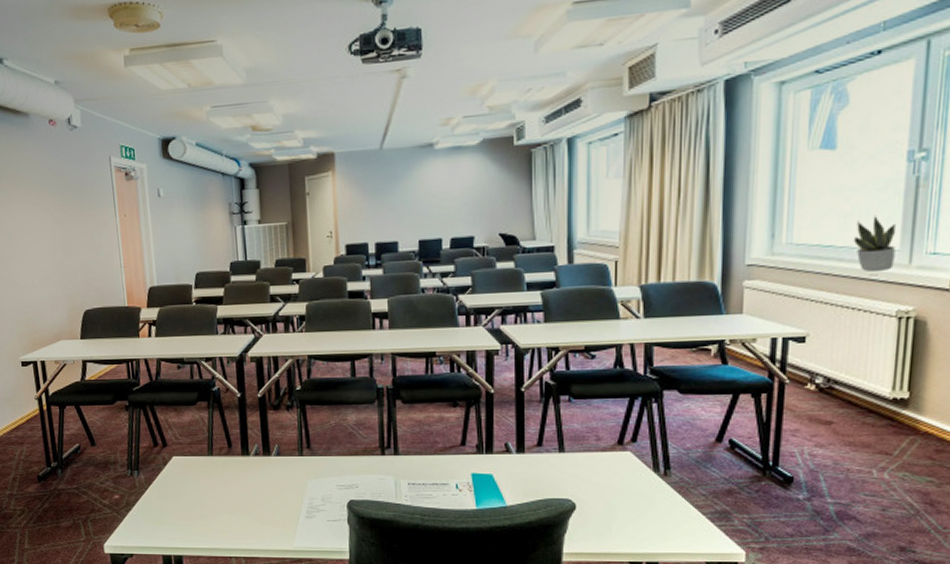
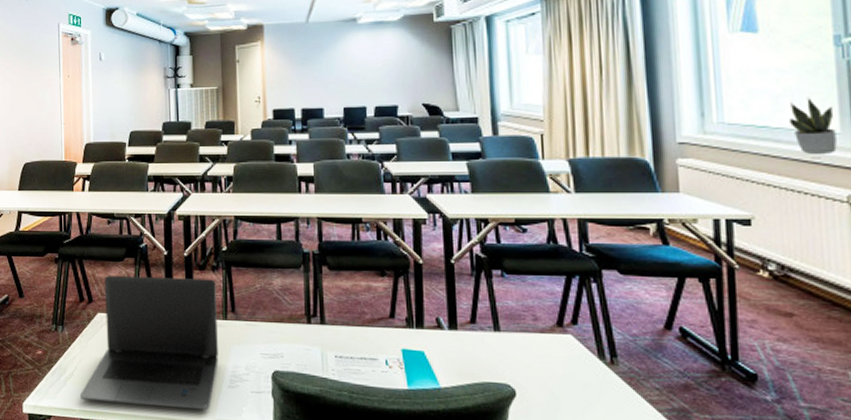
laptop computer: none [161,418,295,540] -> present [80,276,219,410]

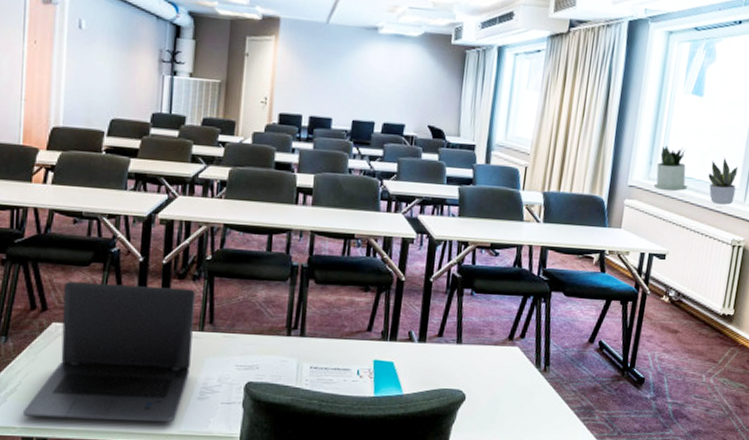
planter: none [712,92,763,145] -> present [653,145,688,192]

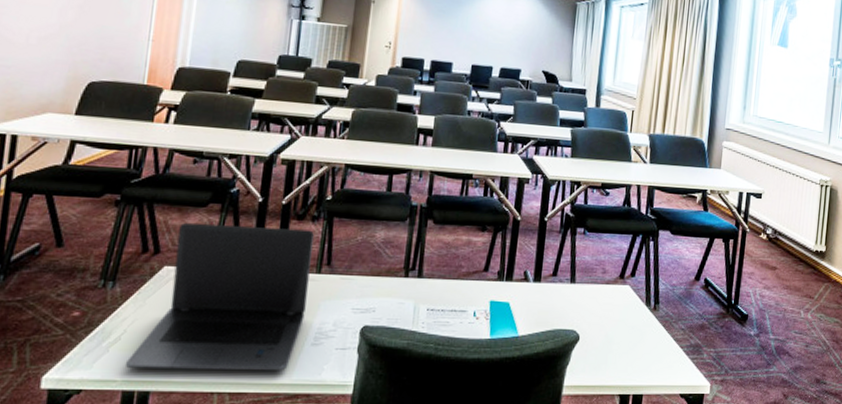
planter: present [653,145,688,192] -> none [748,92,779,135]
potted plant: present [708,158,738,205] -> none [796,103,822,147]

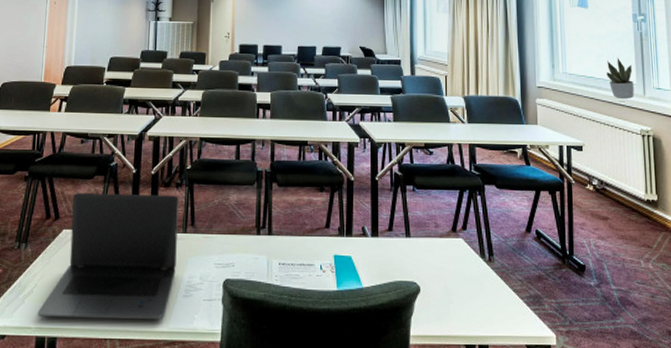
potted plant: none [796,103,822,147] -> present [607,58,634,99]

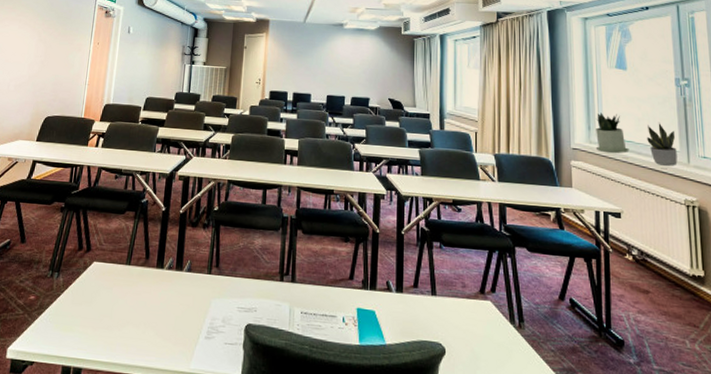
laptop computer: present [38,193,179,320] -> none [65,227,205,360]
planter: none [559,51,590,90] -> present [595,112,629,154]

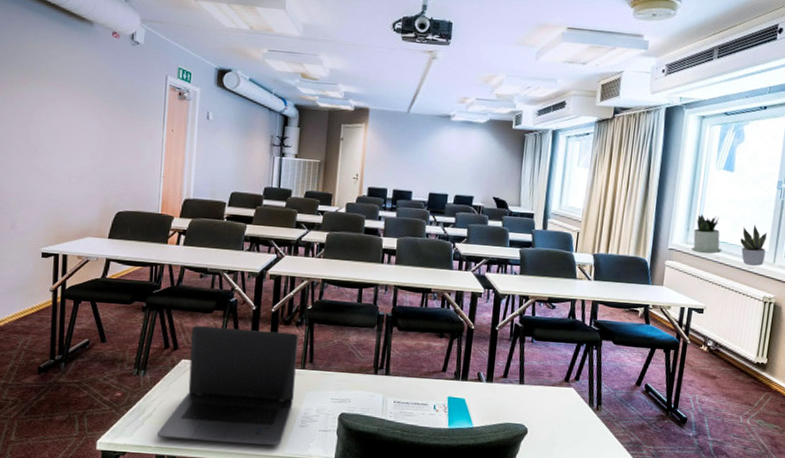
laptop computer: none [65,227,205,360] -> present [157,326,298,446]

